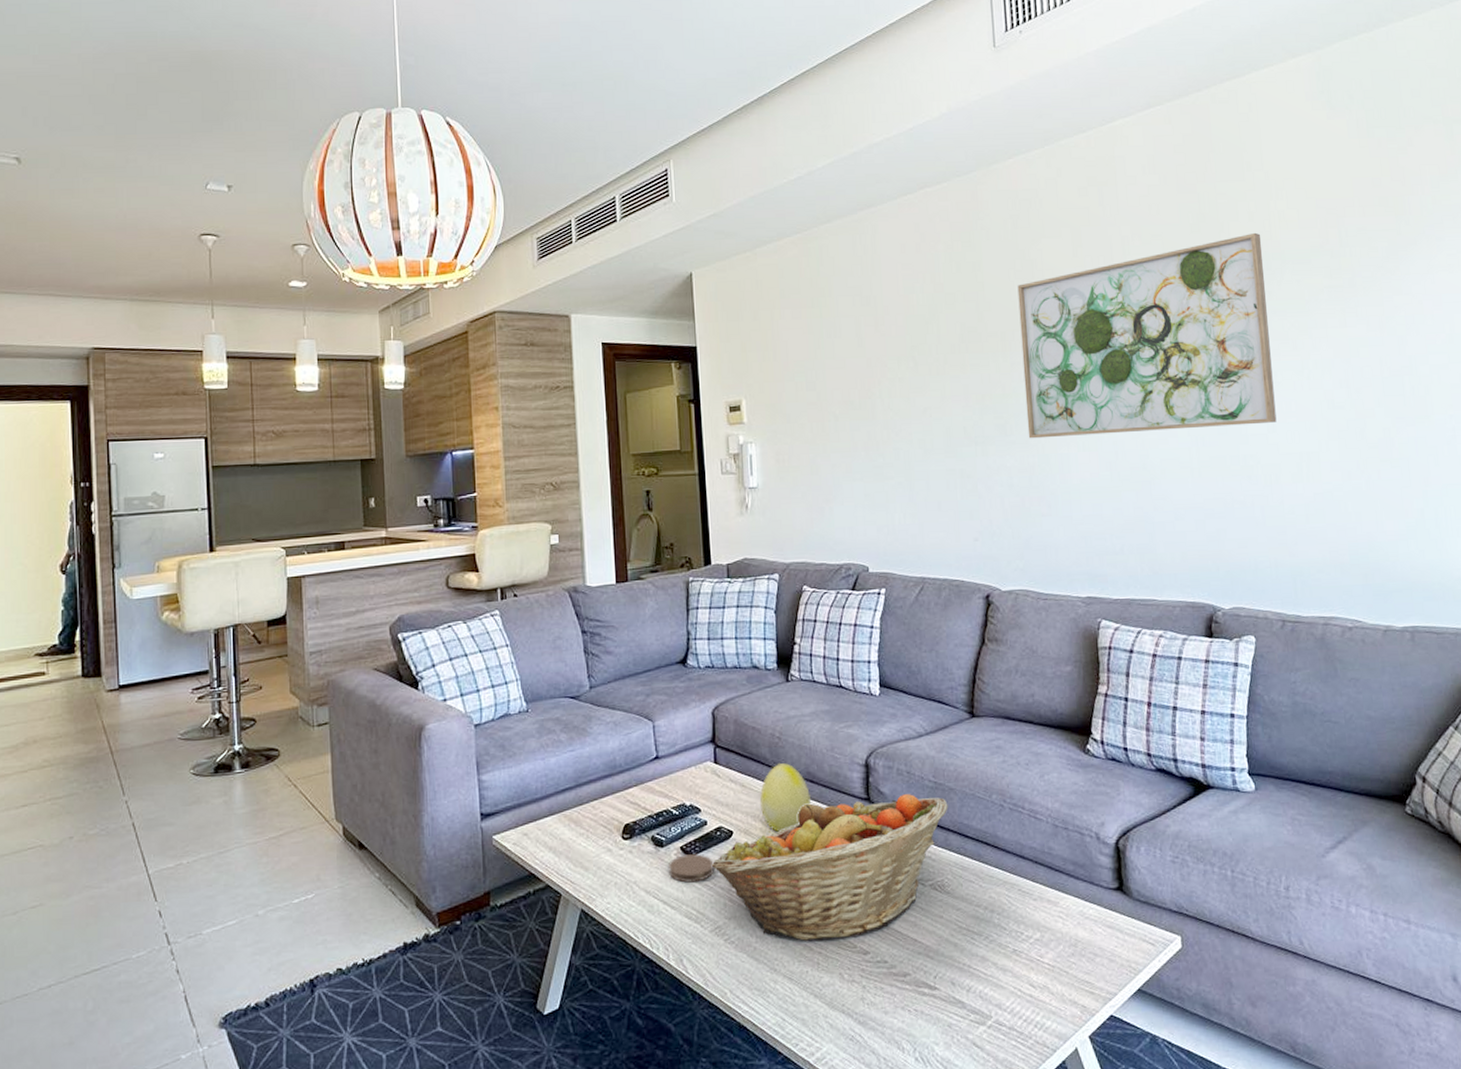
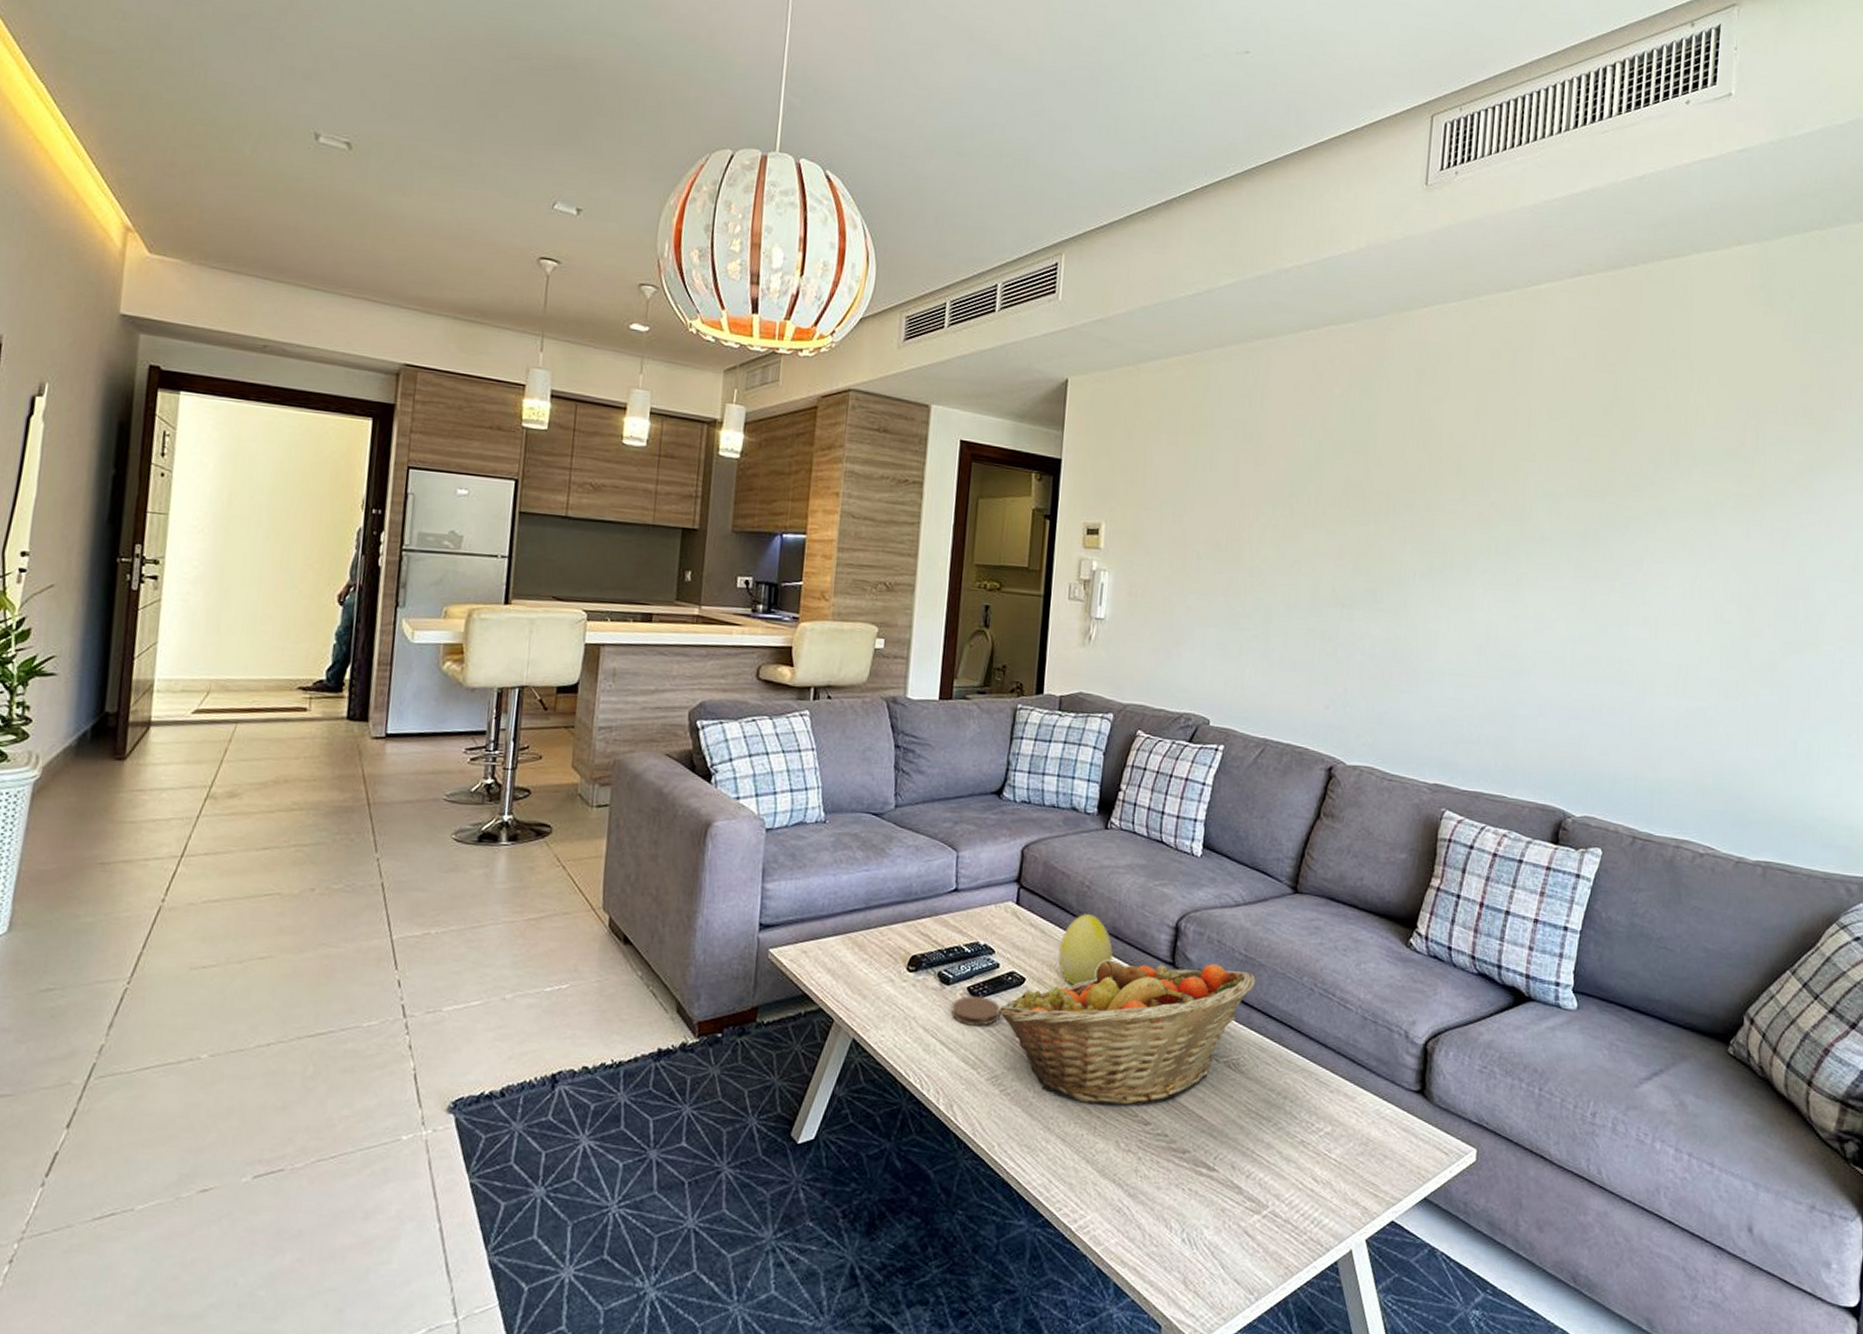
wall art: present [1017,232,1277,439] -> none [1398,425,1675,629]

